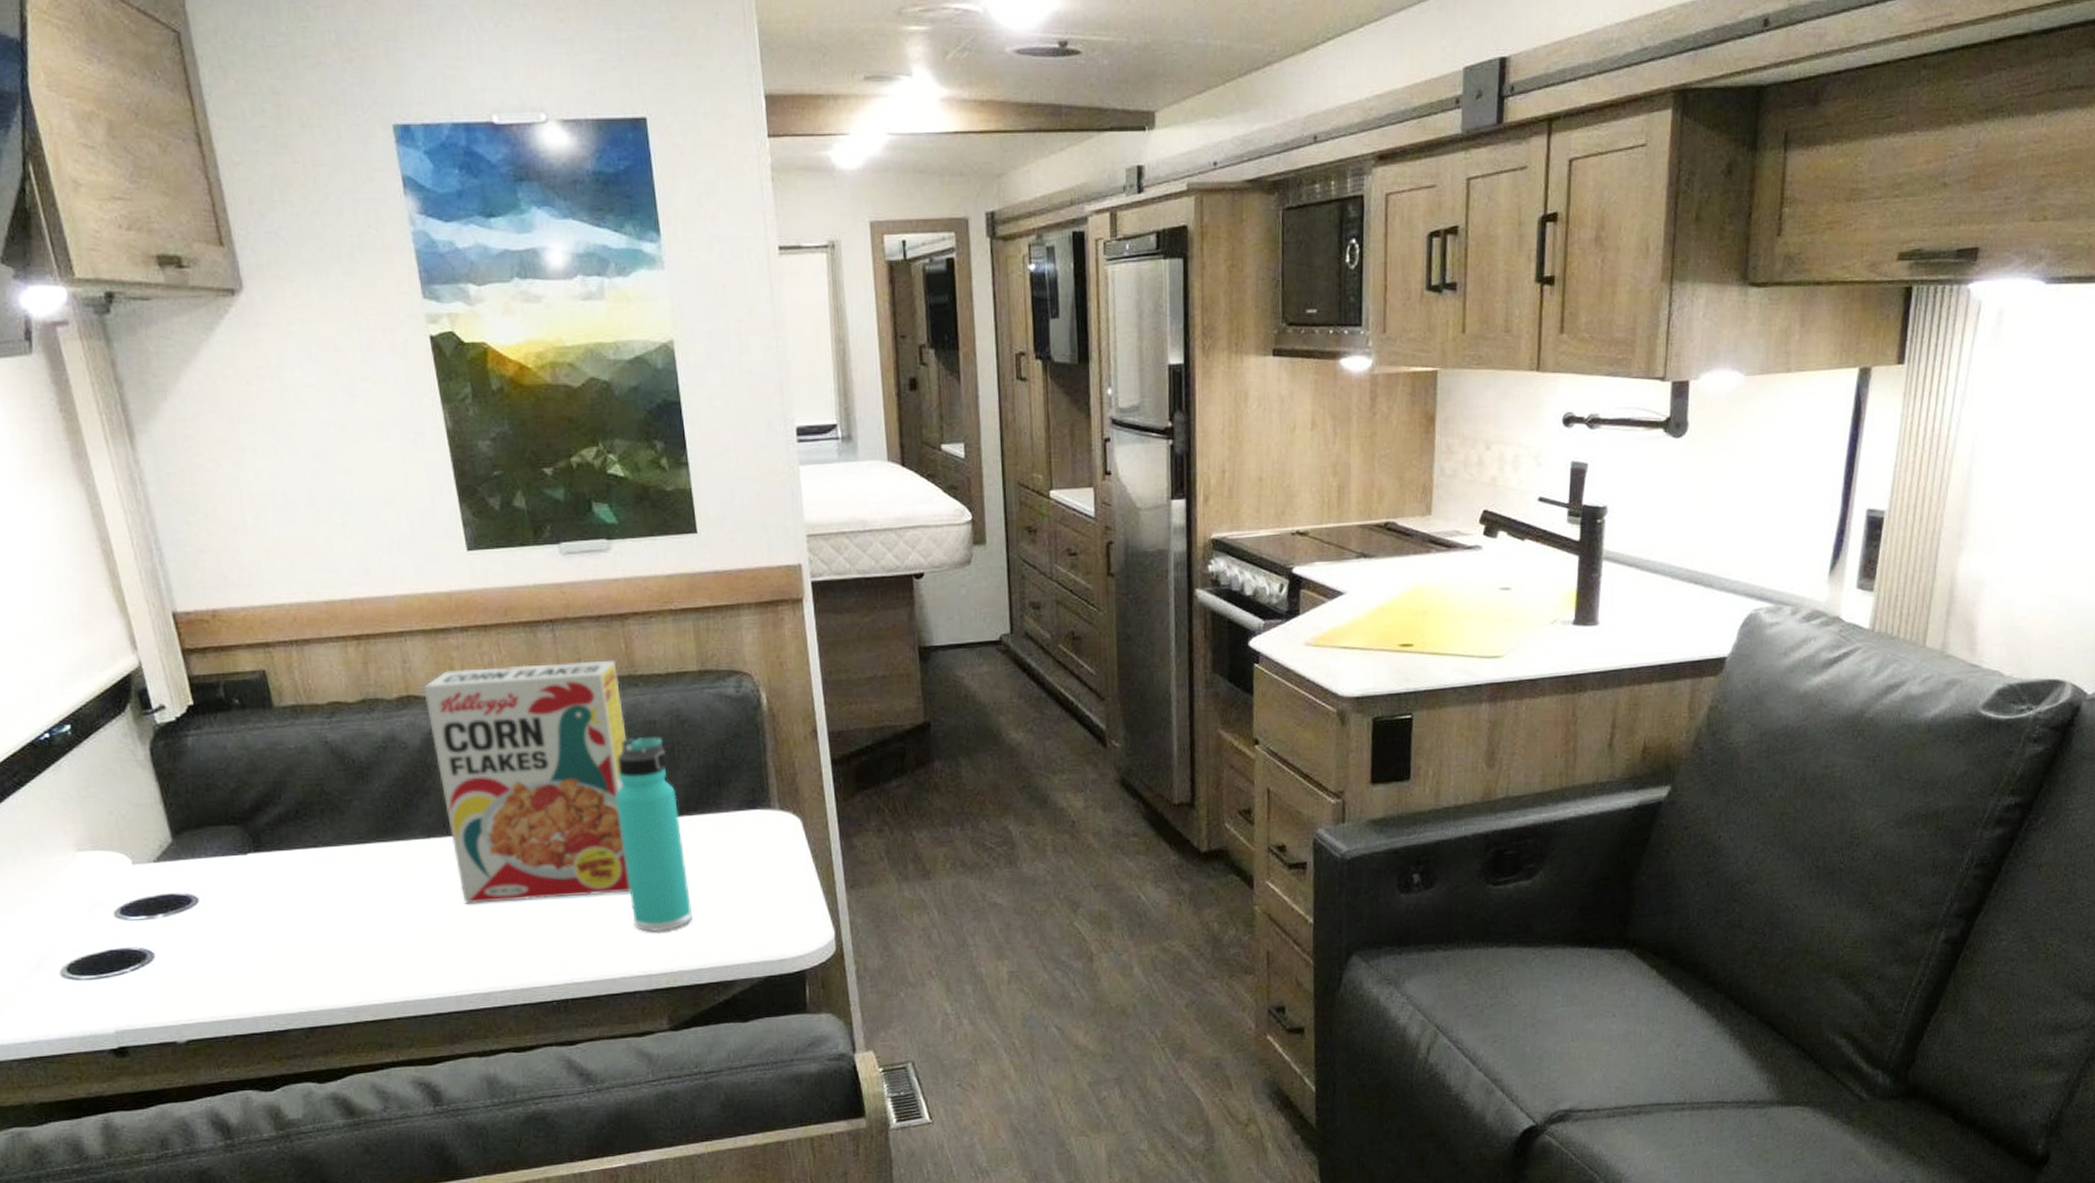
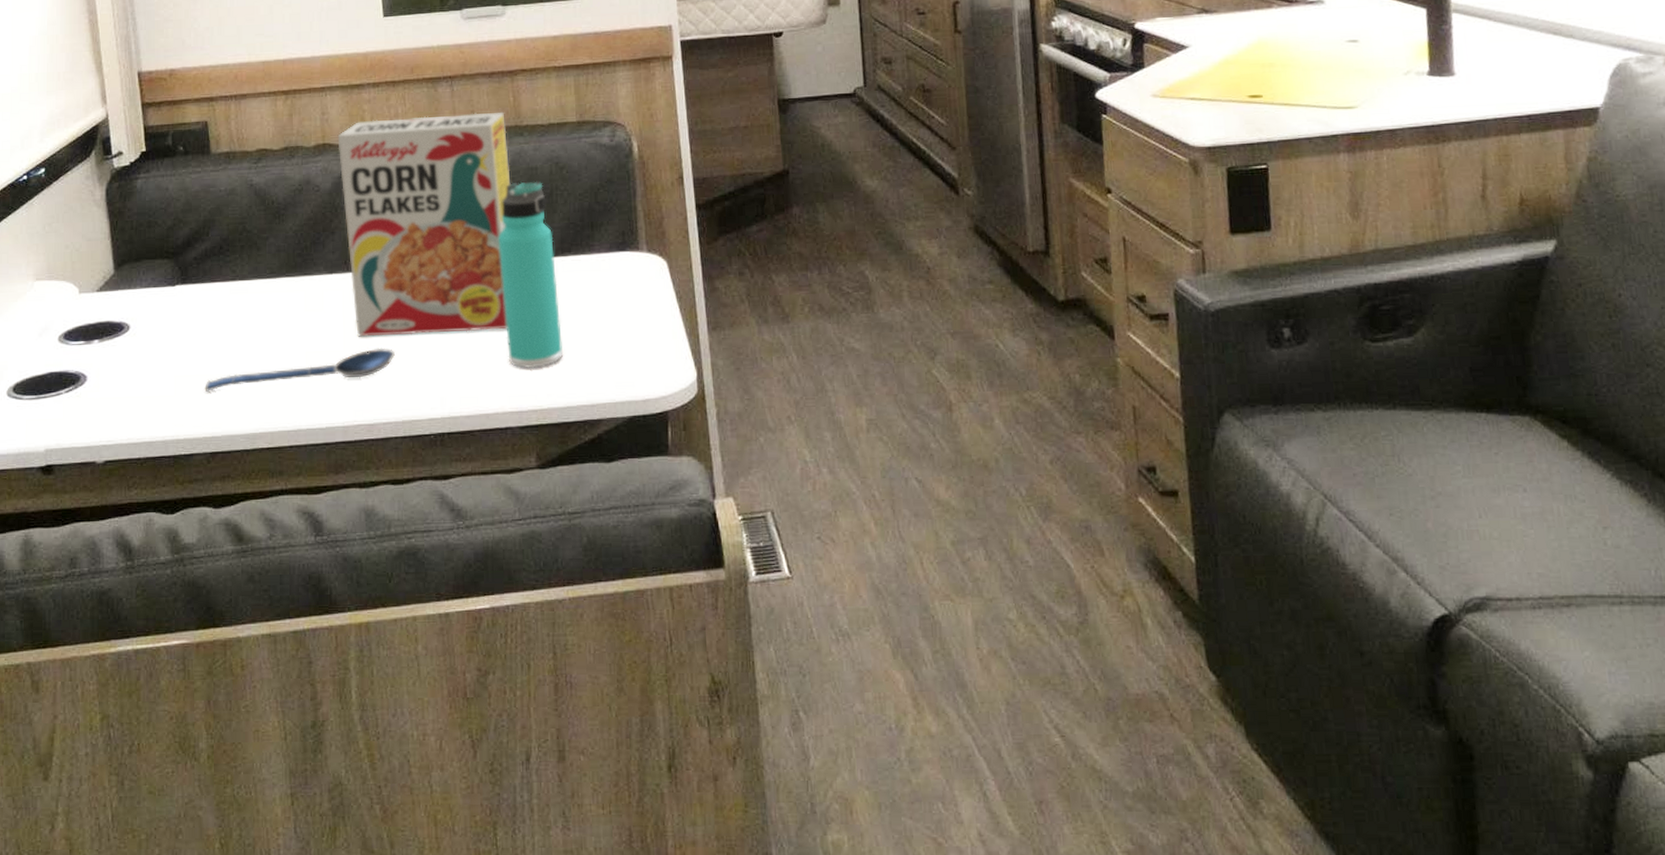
spoon: none [294,914,508,965] -> present [204,347,395,392]

